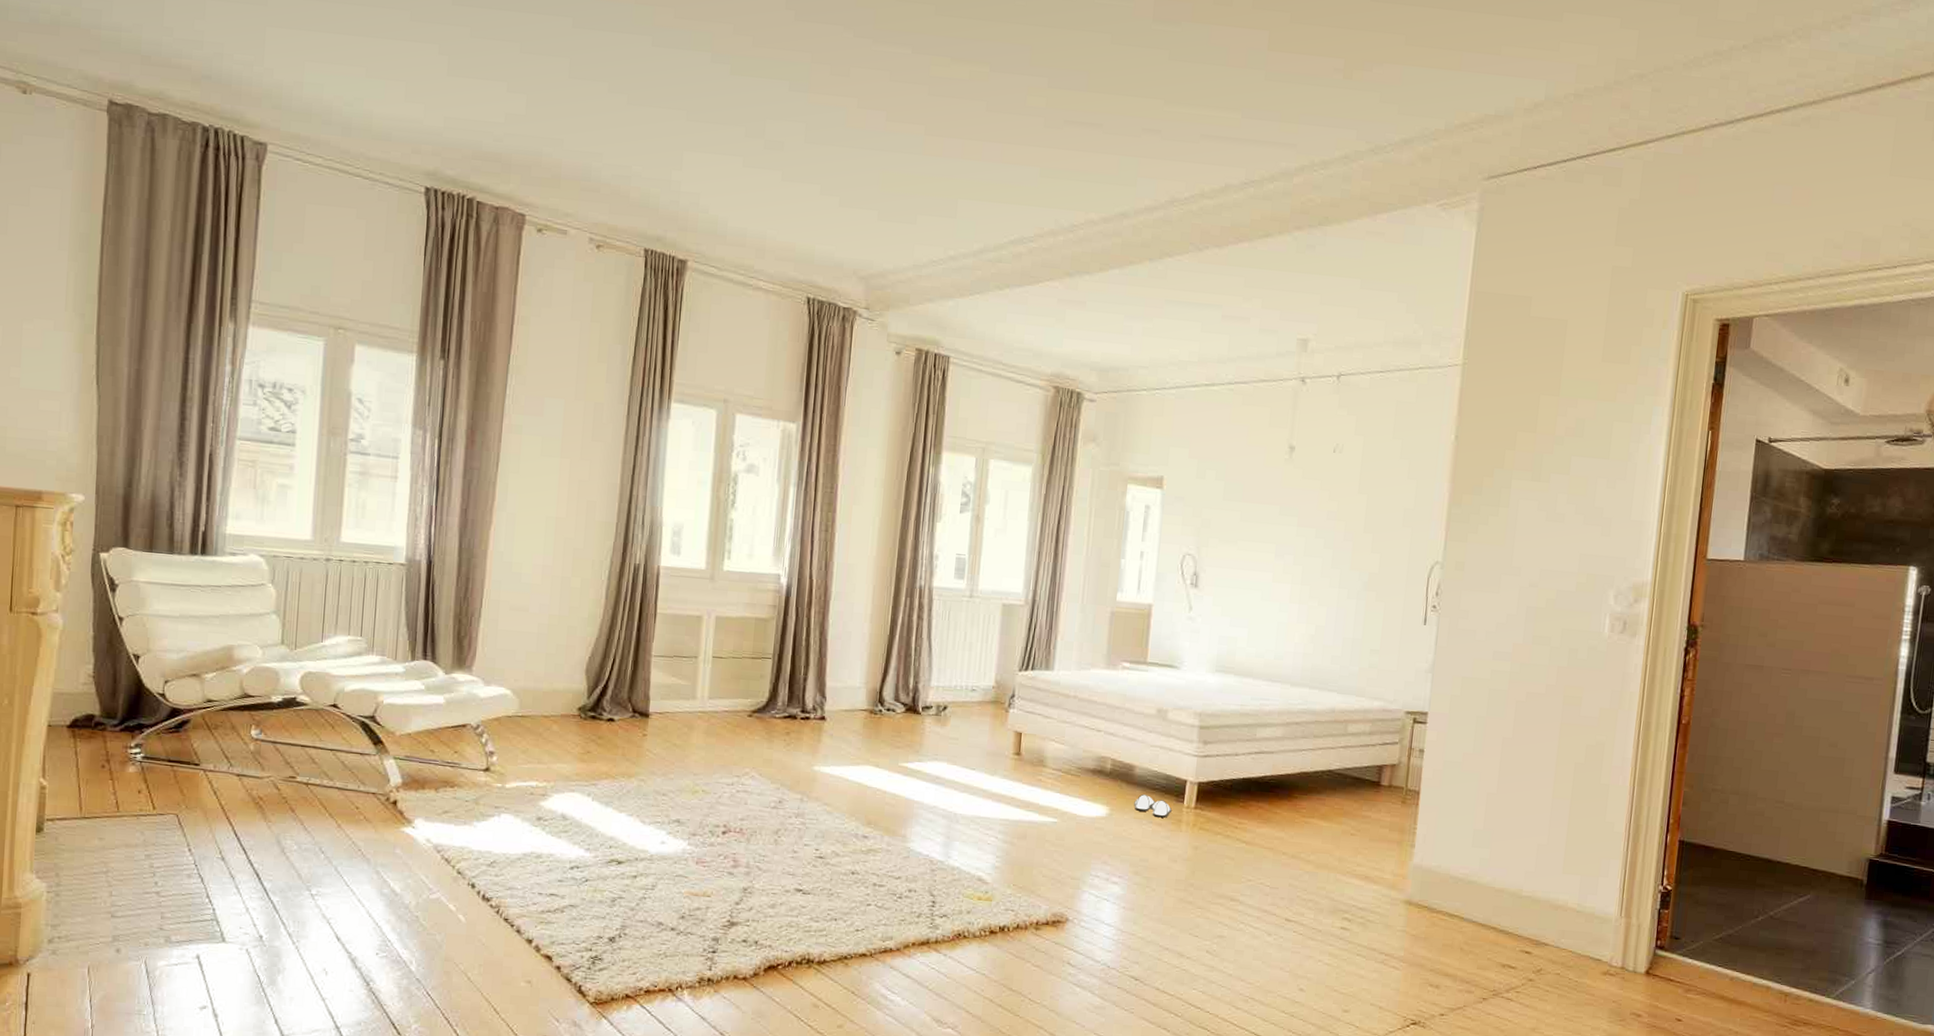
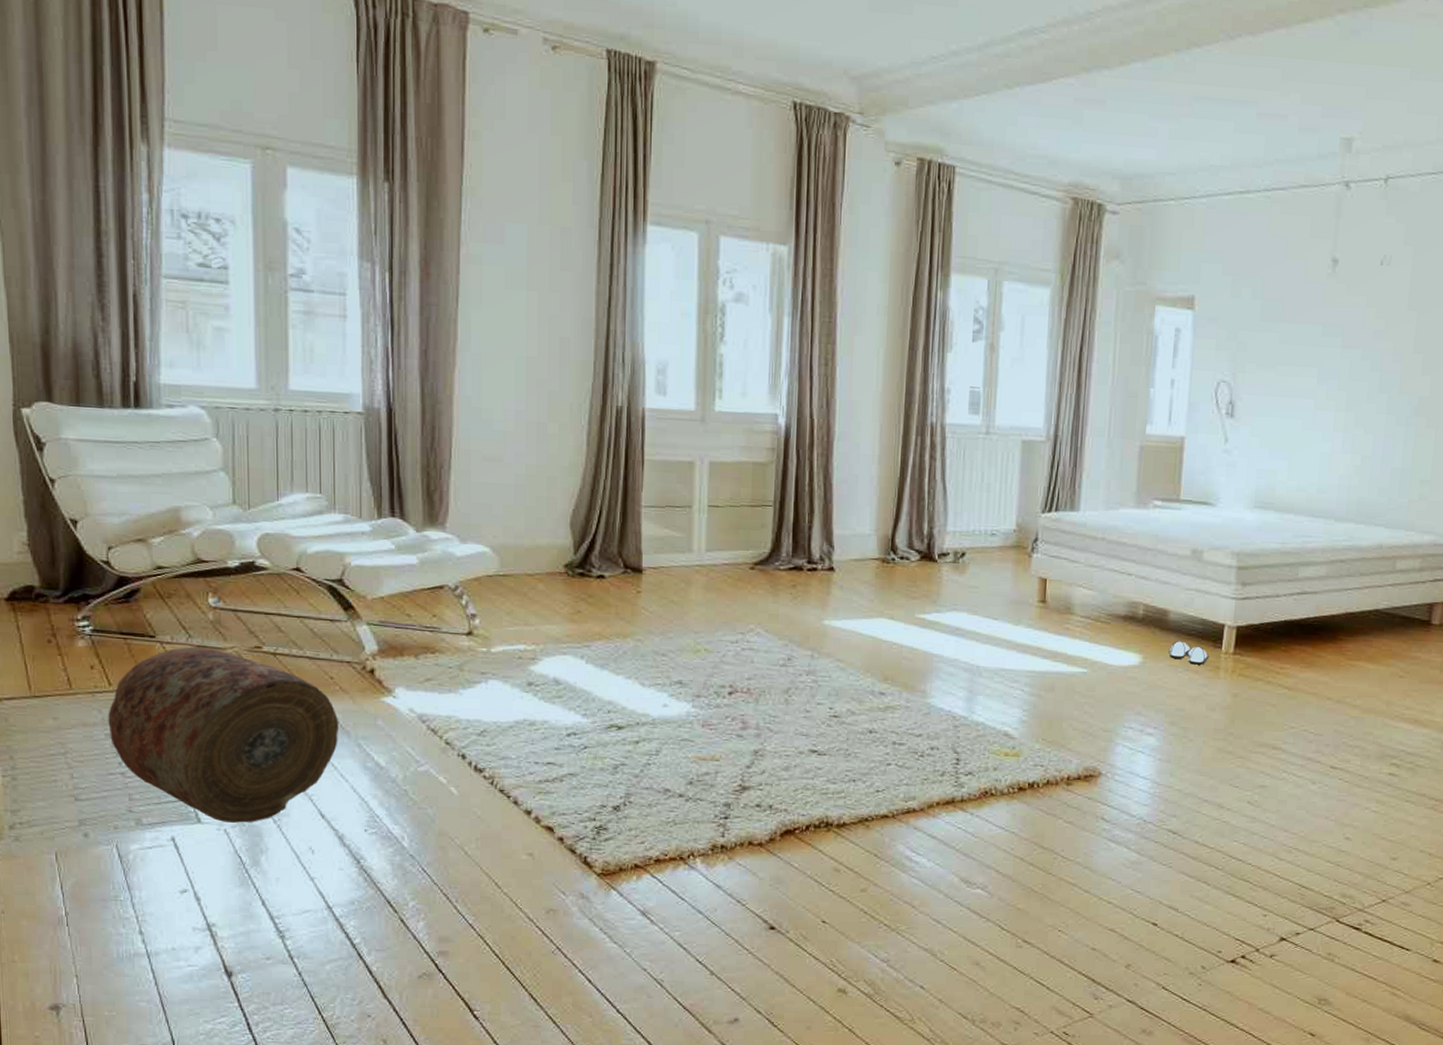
decorative log: none [149,775,361,944] -> present [108,646,339,823]

